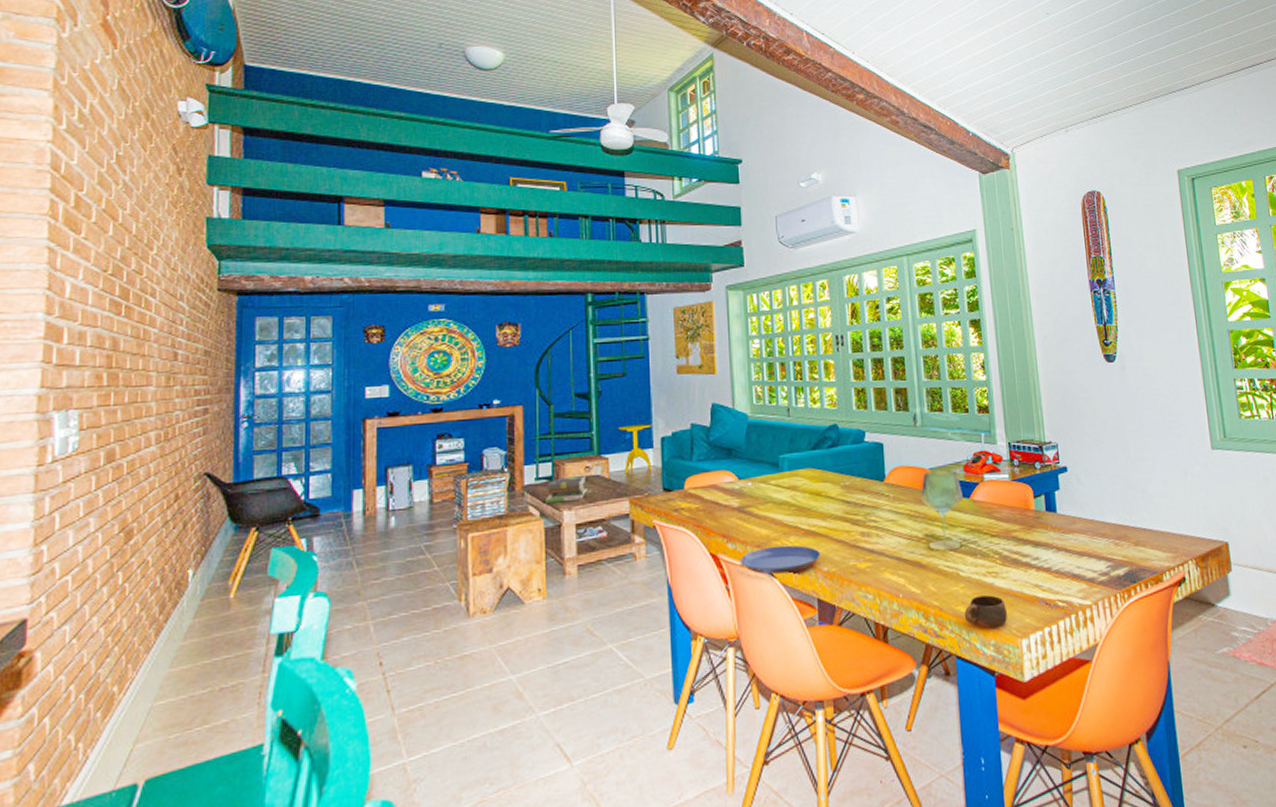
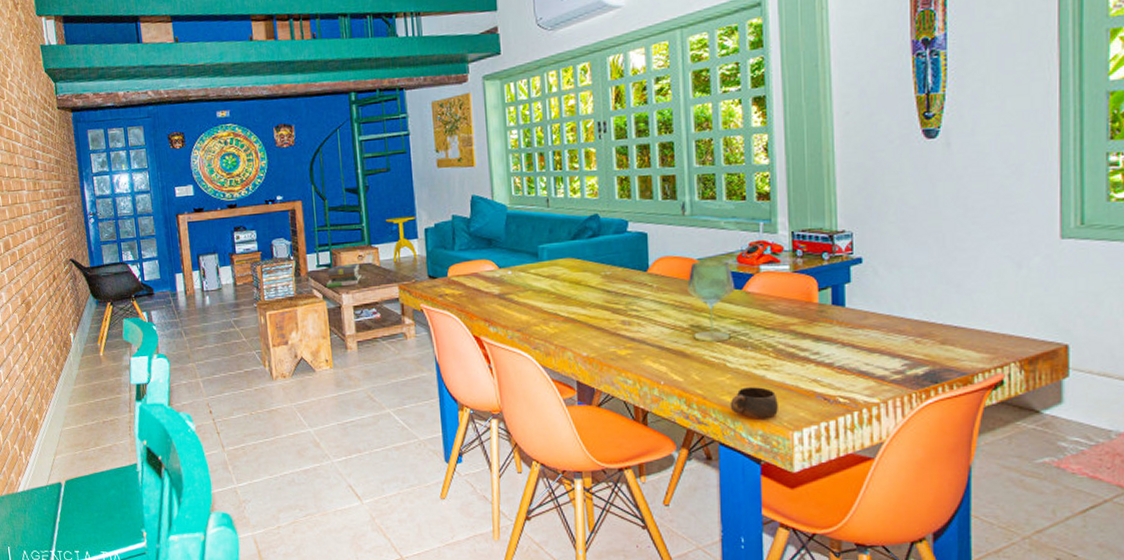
plate: present [741,545,821,575] -> none [502,330,580,357]

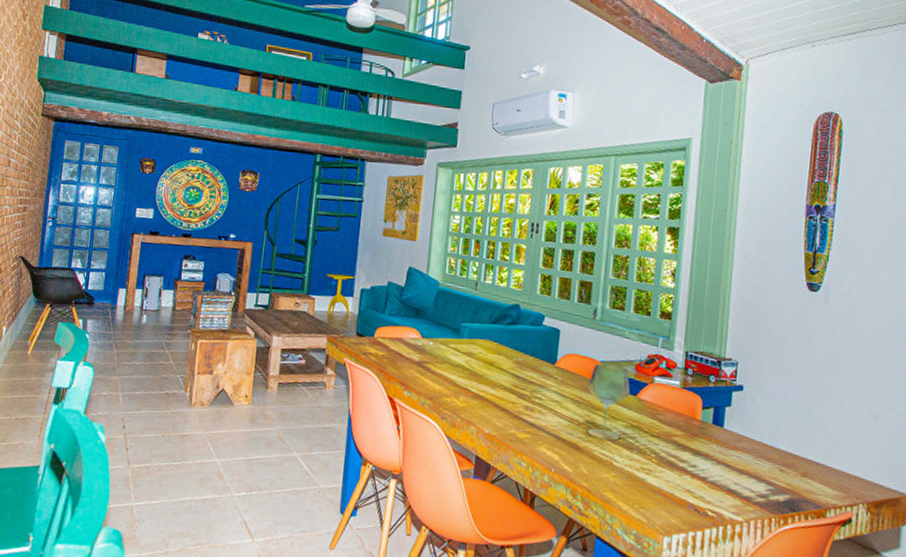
books: present [325,264,362,288] -> none [259,308,295,329]
cup: present [730,387,778,419] -> none [610,487,654,521]

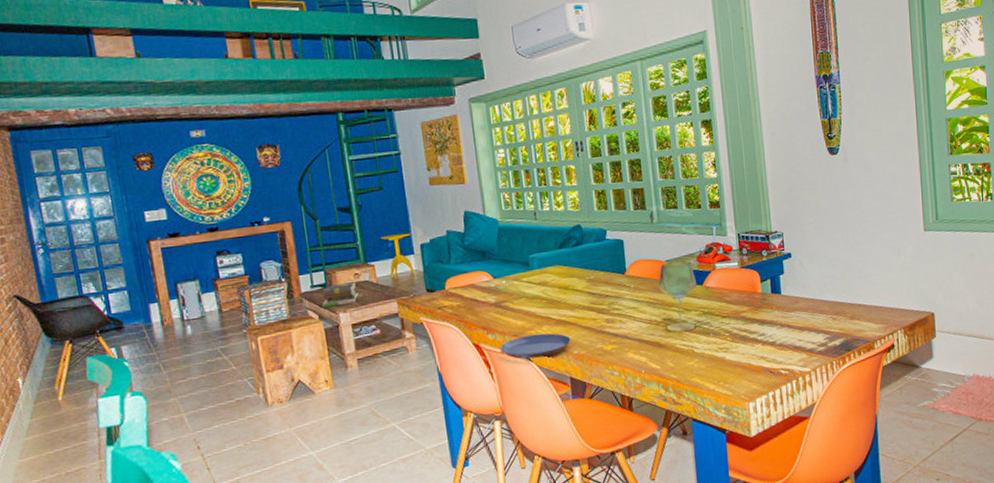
books: none [259,308,295,329] -> present [321,282,359,308]
plate: none [413,401,485,428] -> present [500,333,571,359]

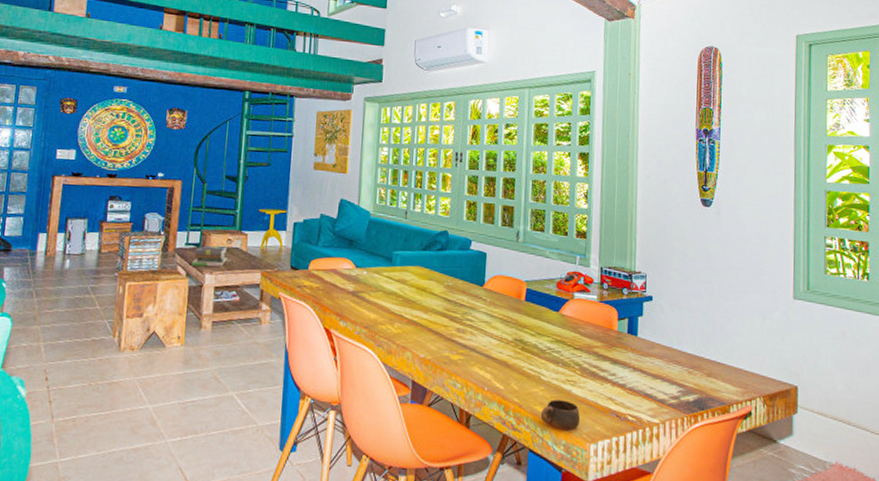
plate: present [500,333,571,359] -> none [349,329,420,355]
wine glass: present [658,261,696,333] -> none [515,283,553,357]
cup: none [698,367,736,395] -> present [540,400,580,430]

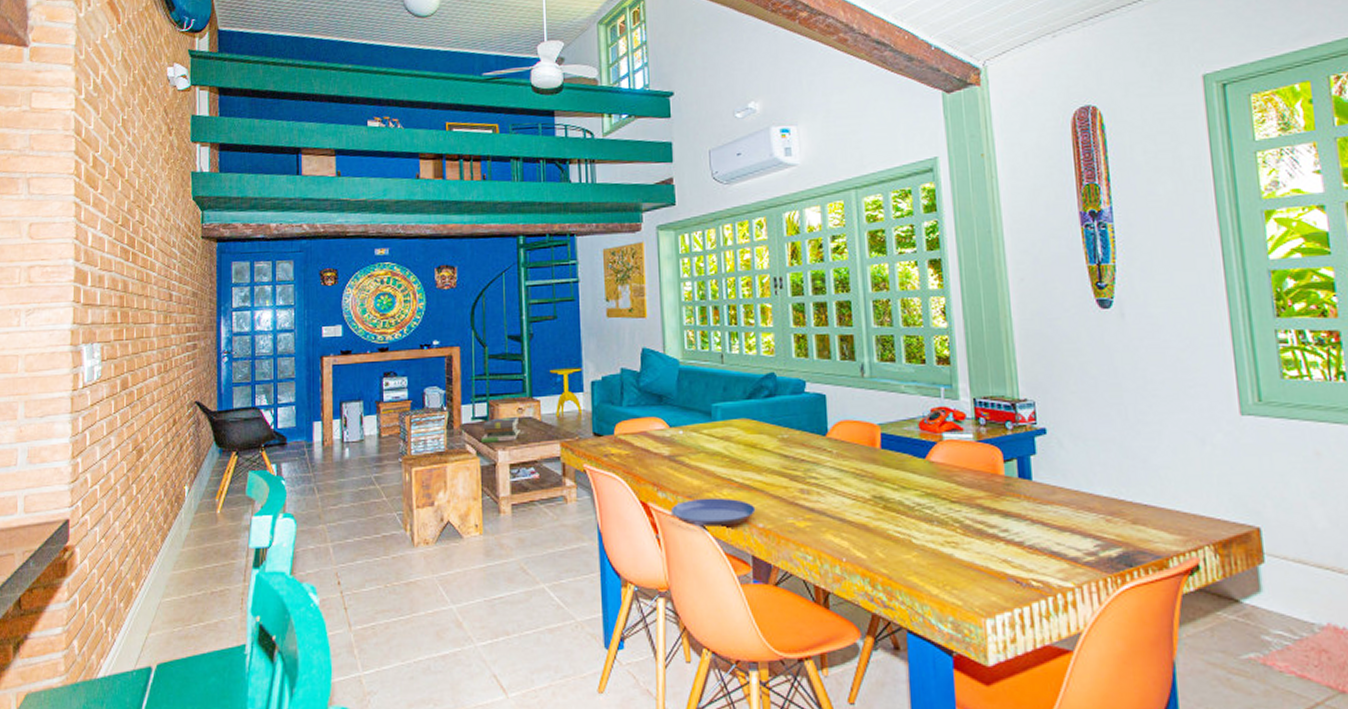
plate: none [349,329,420,355] -> present [671,497,756,527]
cup: present [540,400,580,430] -> none [917,567,969,604]

